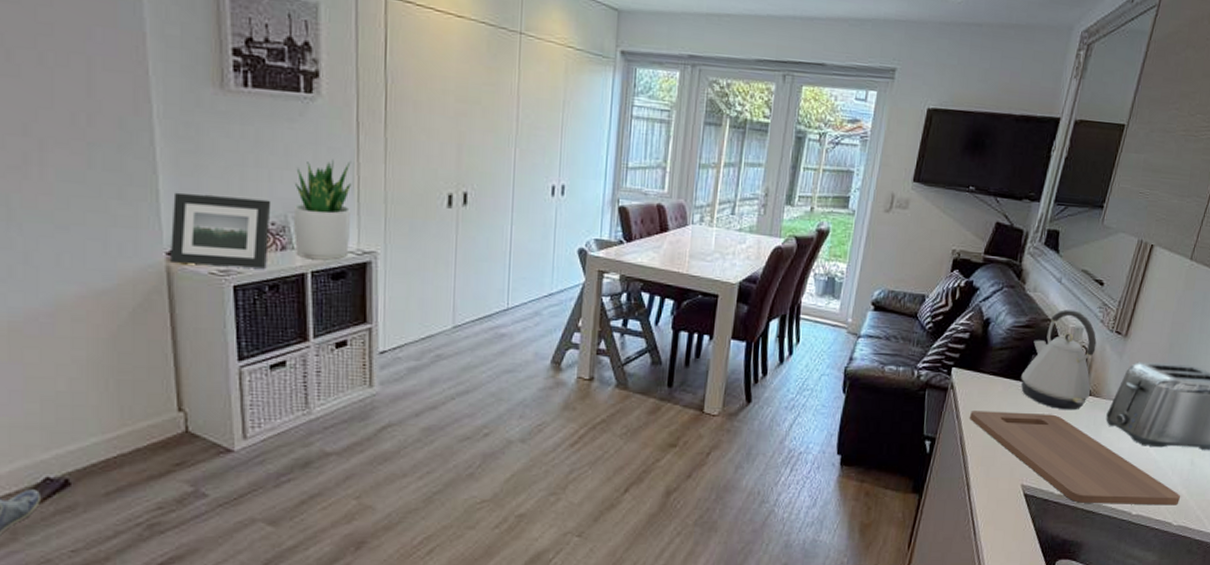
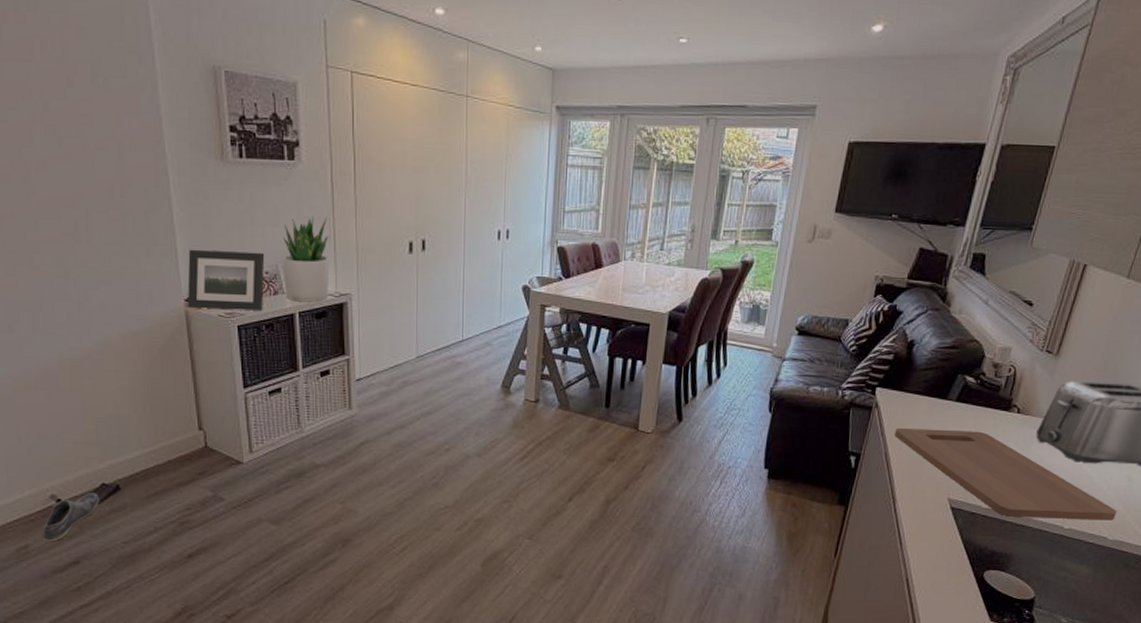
kettle: present [1021,309,1097,411] -> none [947,330,1026,428]

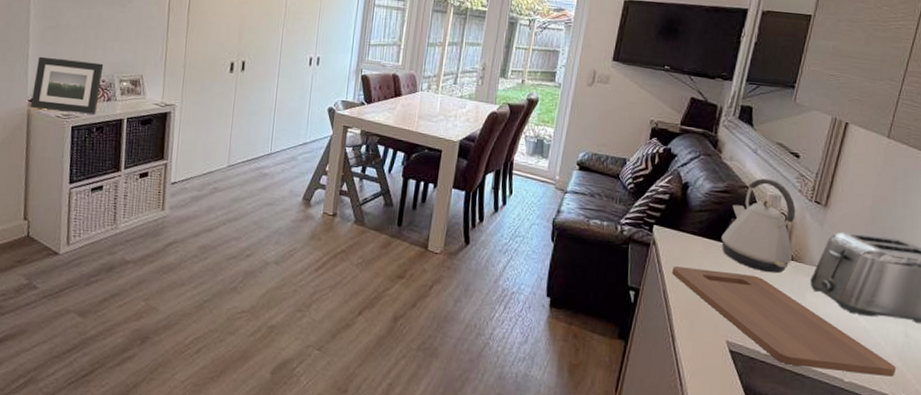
planter: present [283,215,329,302] -> none [117,34,162,110]
kettle: none [947,330,1026,428] -> present [721,178,796,274]

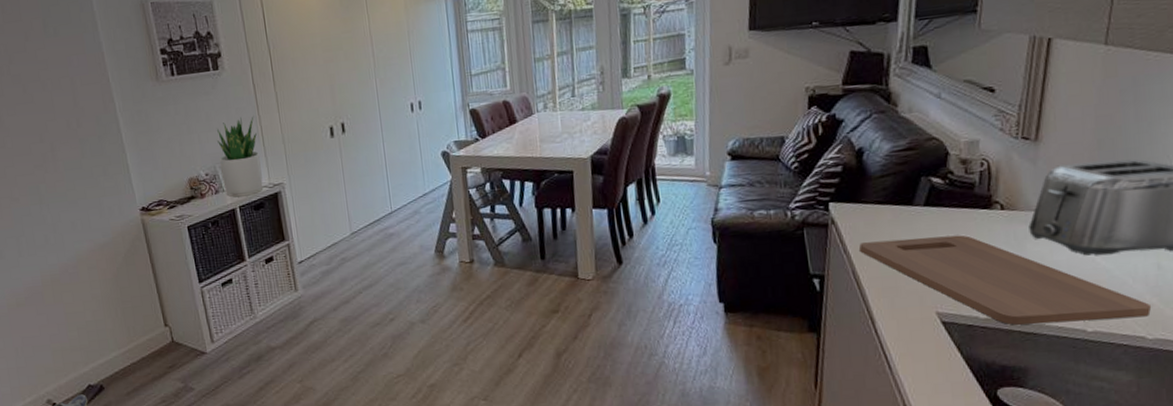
picture frame: present [31,56,104,115] -> none [138,157,208,216]
planter: none [117,34,162,110] -> present [217,116,263,198]
kettle: present [721,178,796,274] -> none [912,123,1004,229]

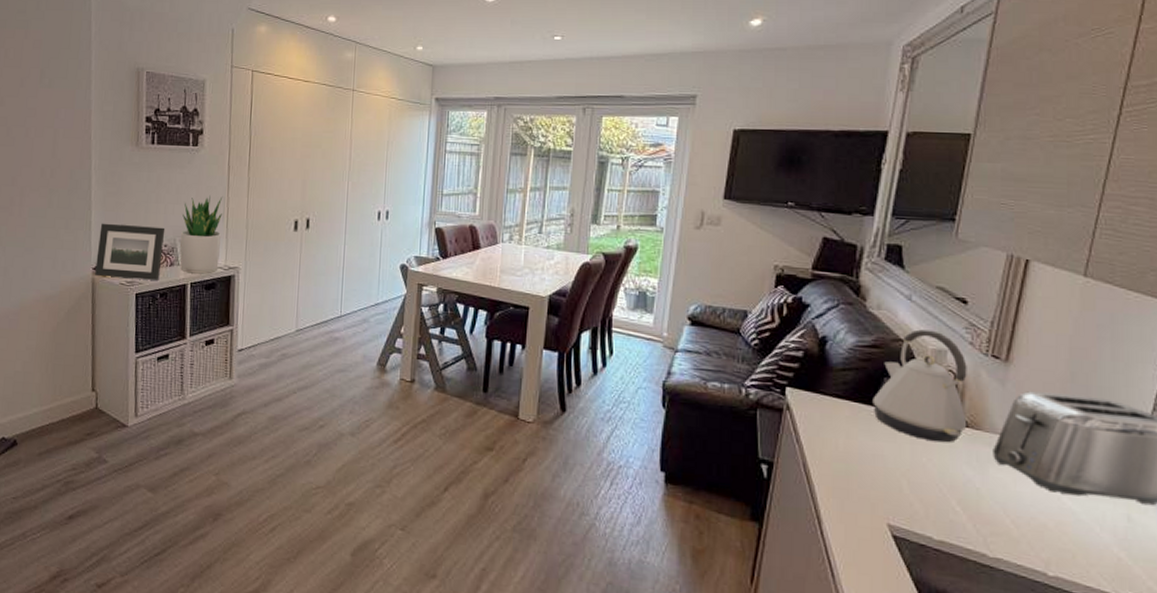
picture frame: none [138,157,208,216] -> present [95,223,165,280]
cutting board: present [858,235,1152,325] -> none [812,435,1119,571]
kettle: none [912,123,1004,229] -> present [873,329,967,443]

